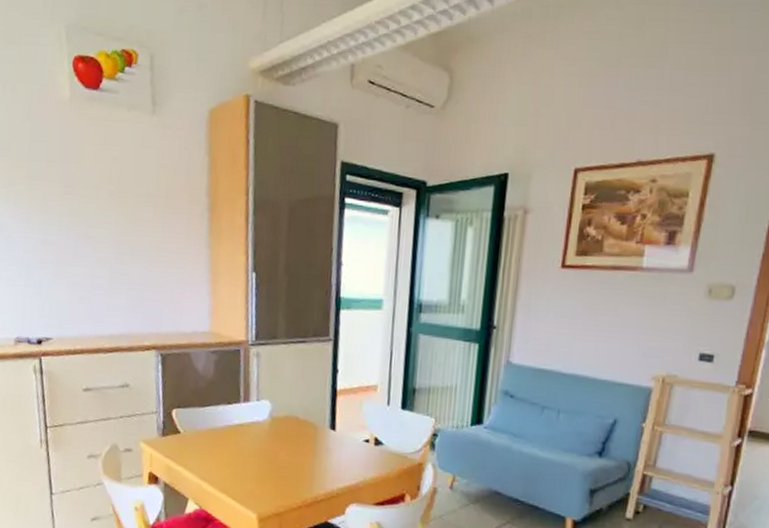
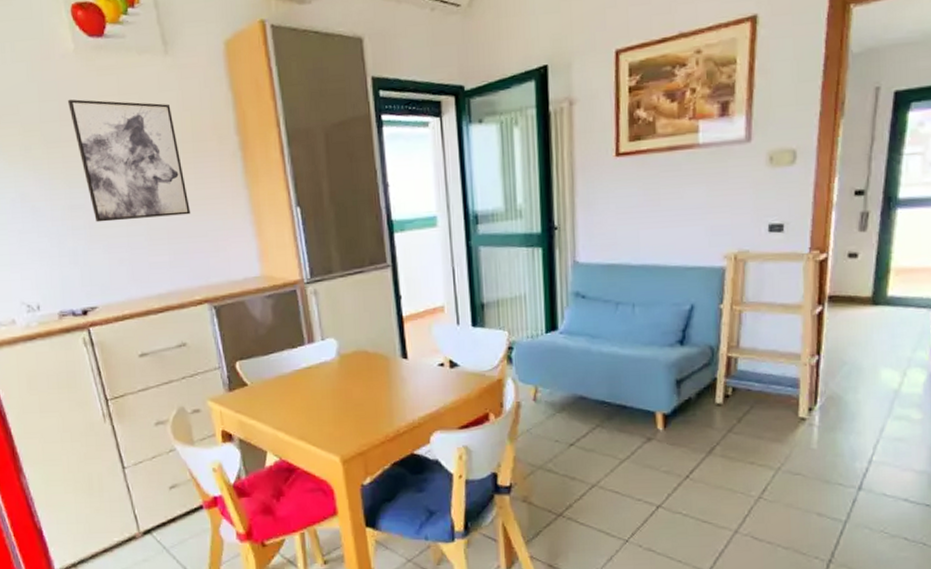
wall art: none [56,142,154,265] -> present [68,99,191,223]

